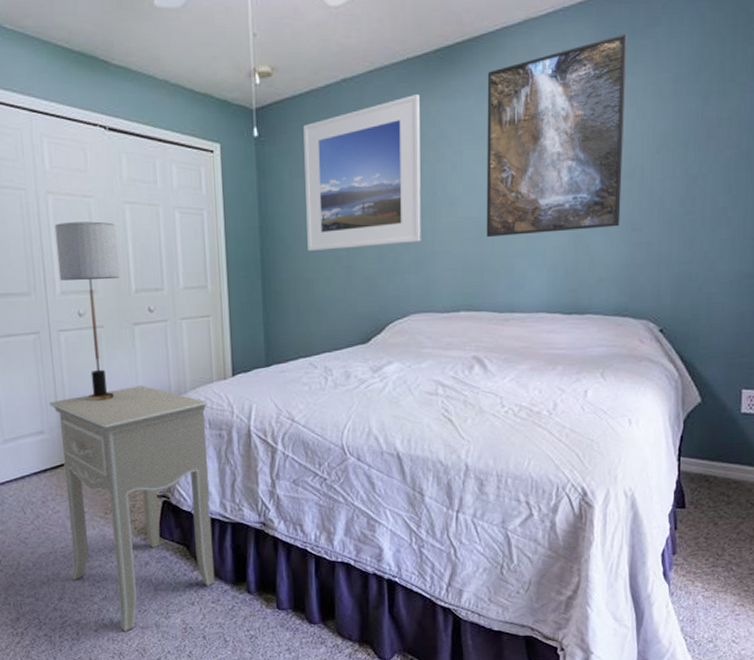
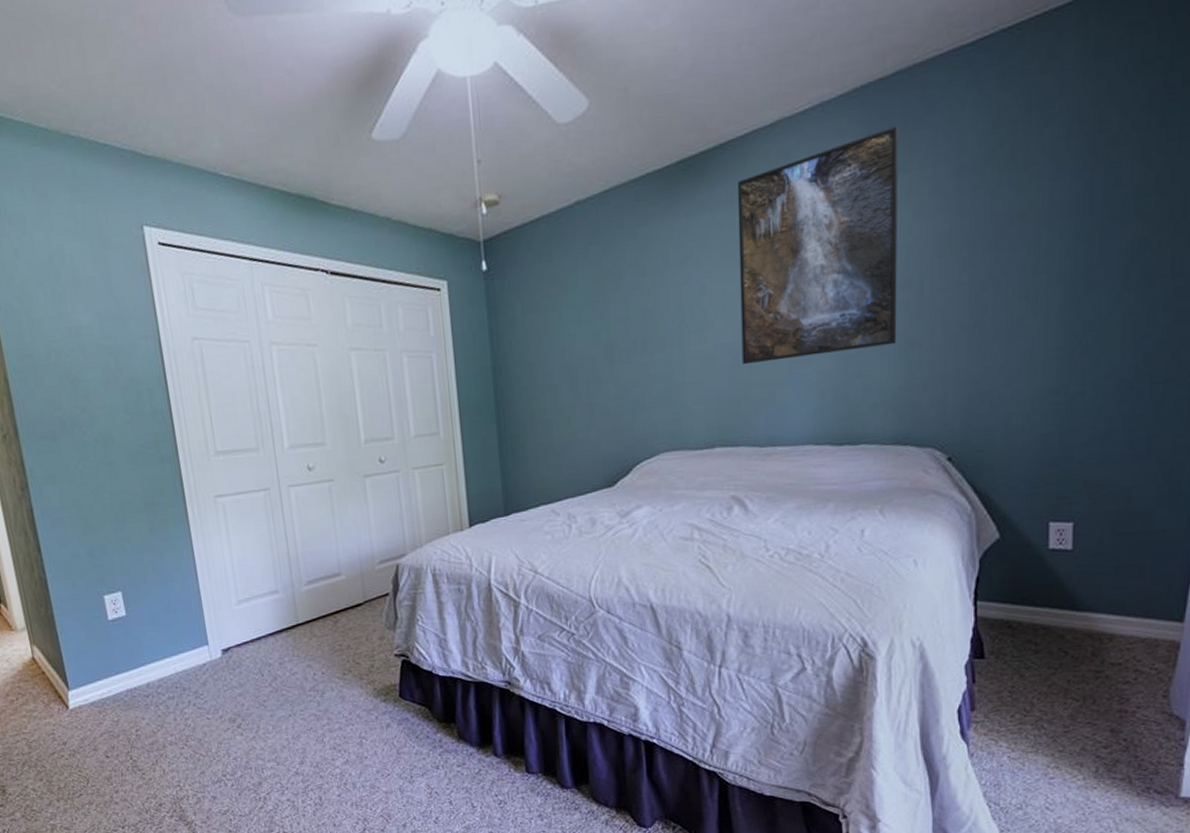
nightstand: present [48,385,215,632] -> none [281,540,460,797]
table lamp: present [54,221,120,402] -> none [279,370,348,559]
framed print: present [303,93,421,251] -> none [535,211,669,390]

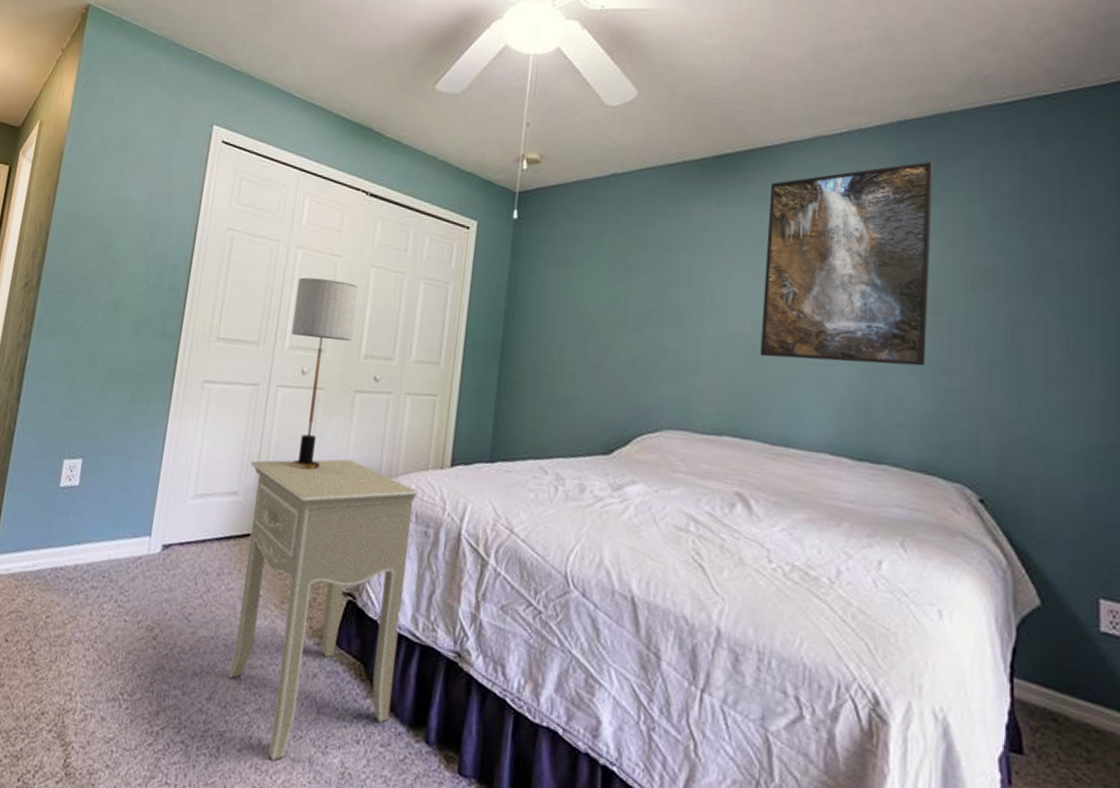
table lamp: none [279,370,348,559] -> present [291,277,358,470]
nightstand: none [281,540,460,797] -> present [226,459,418,761]

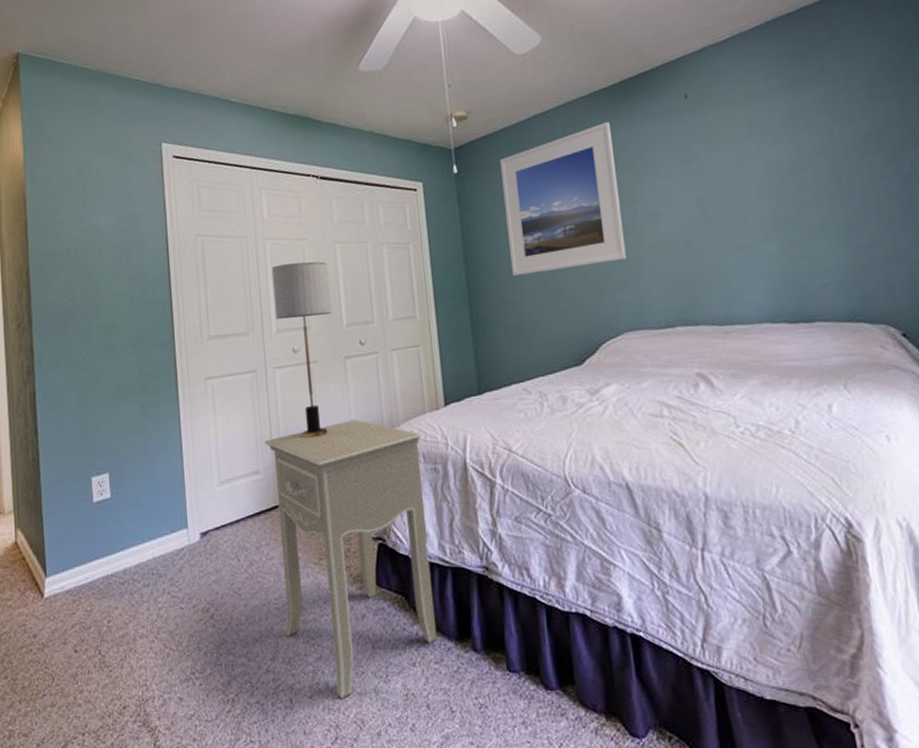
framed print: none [554,196,694,350] -> present [500,121,627,276]
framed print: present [760,161,934,367] -> none [673,49,836,251]

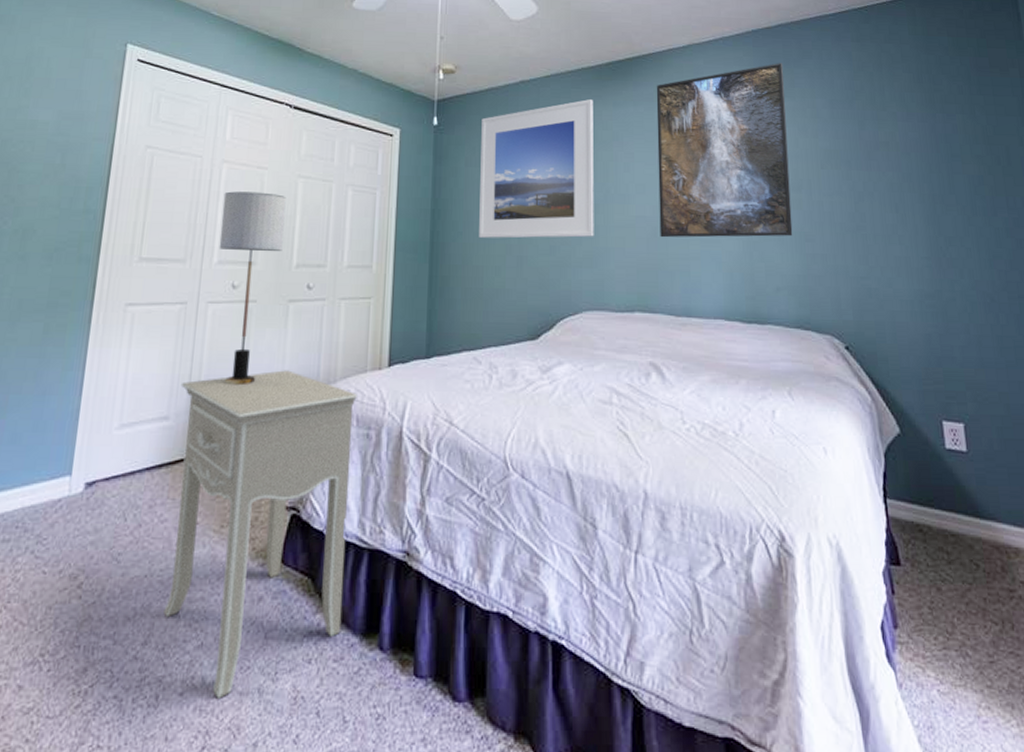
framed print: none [673,49,836,251] -> present [656,63,793,238]

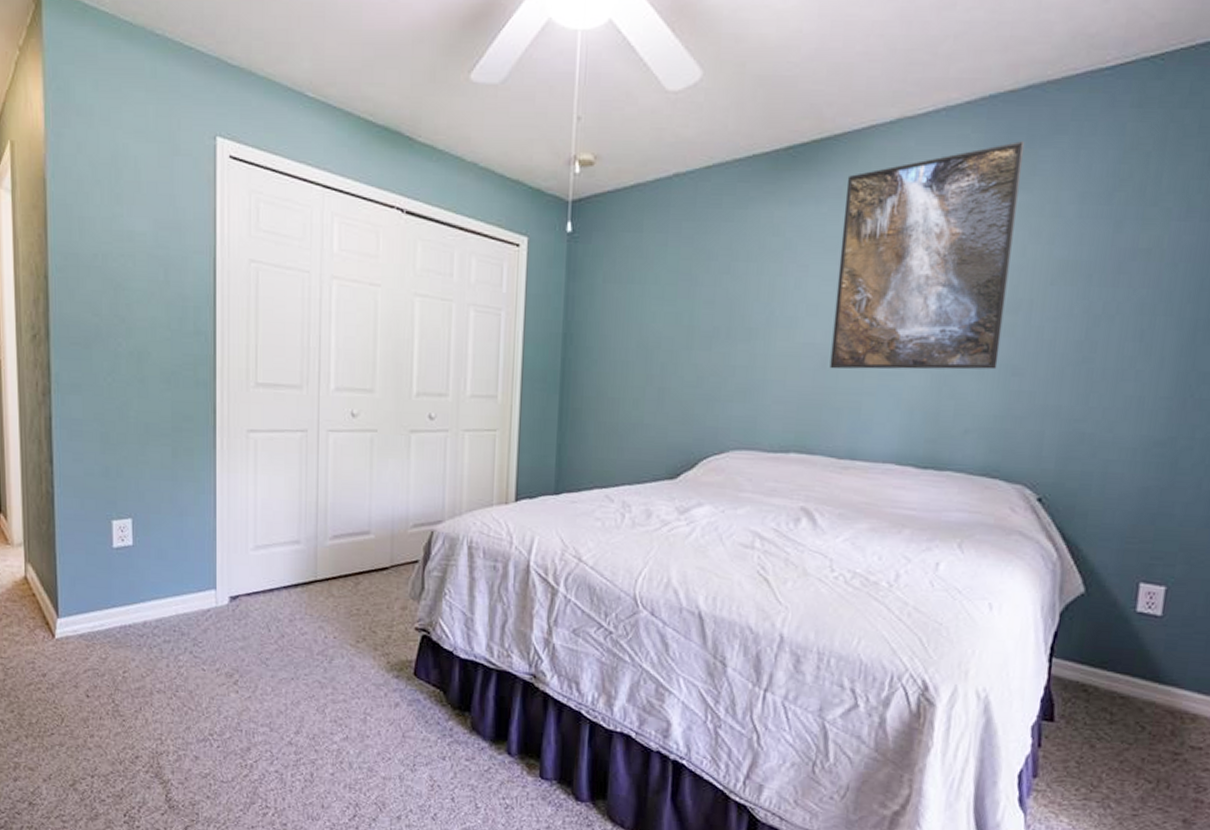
nightstand: present [163,370,357,699] -> none [308,501,483,780]
table lamp: present [219,191,286,386] -> none [335,311,403,515]
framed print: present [479,98,594,238] -> none [616,195,764,368]

